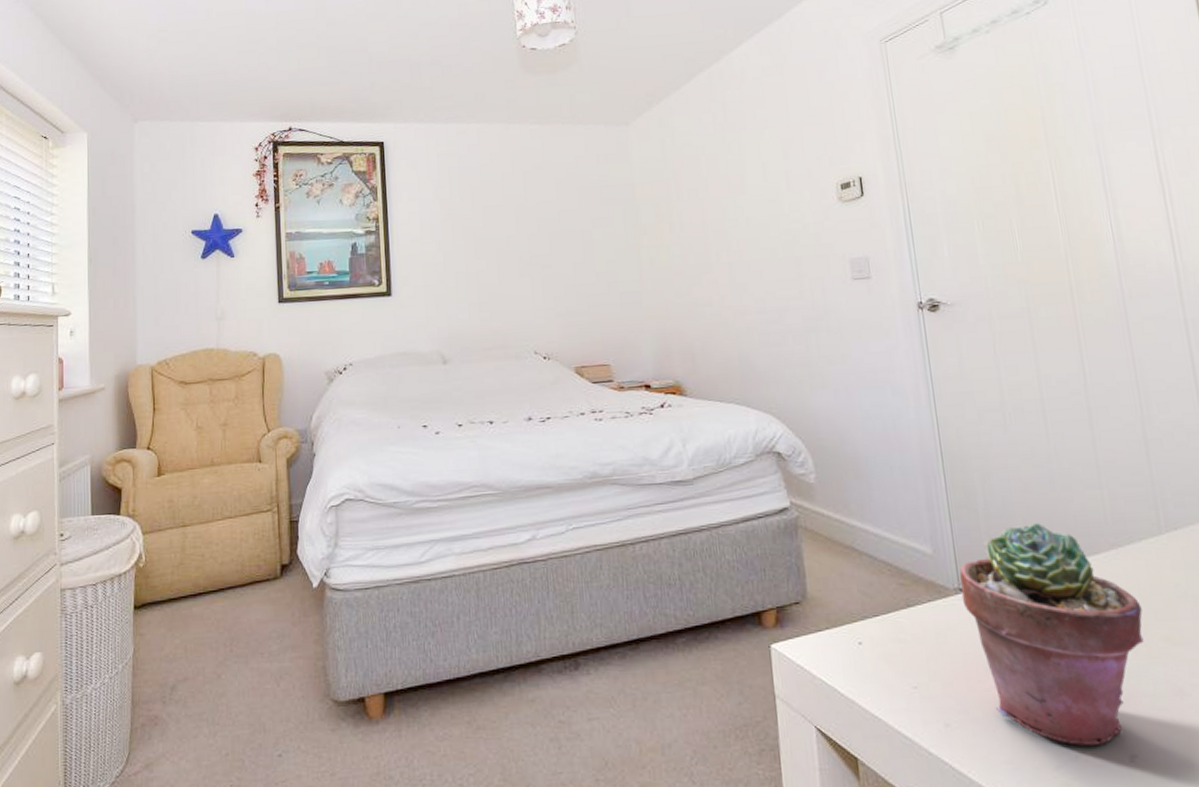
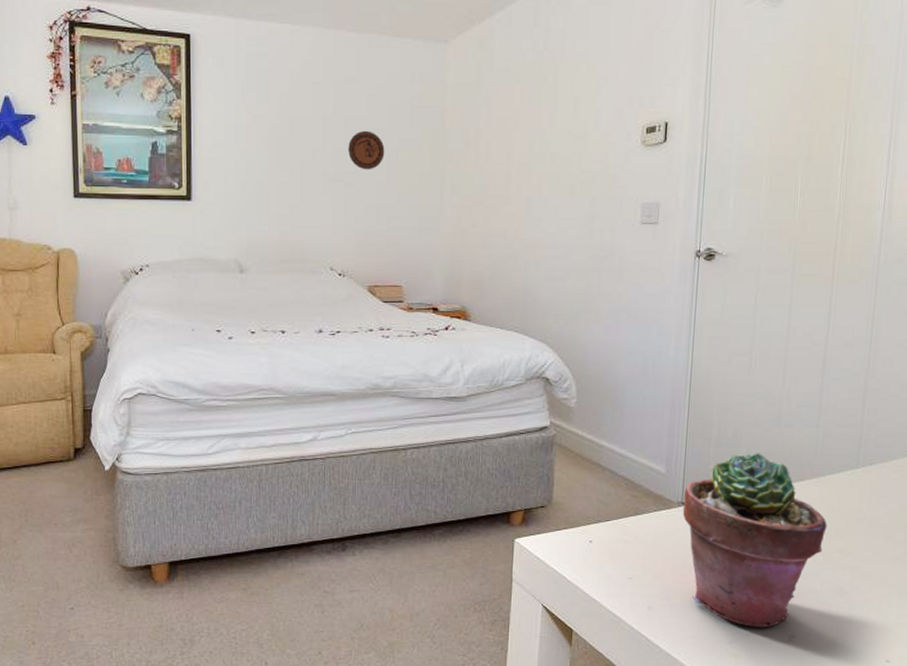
decorative plate: none [541,213,579,252] -> present [348,130,385,170]

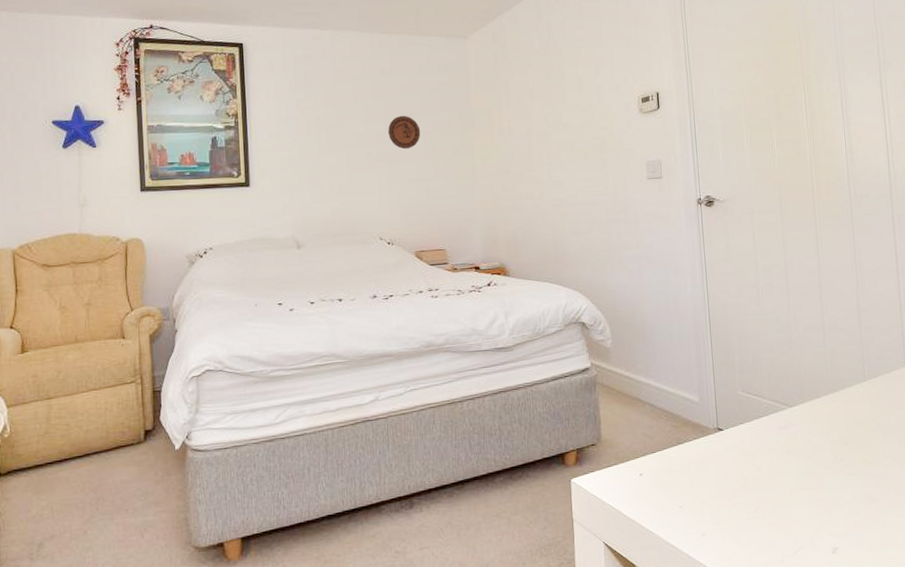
potted succulent: present [682,453,827,628] -> none [718,375,848,544]

